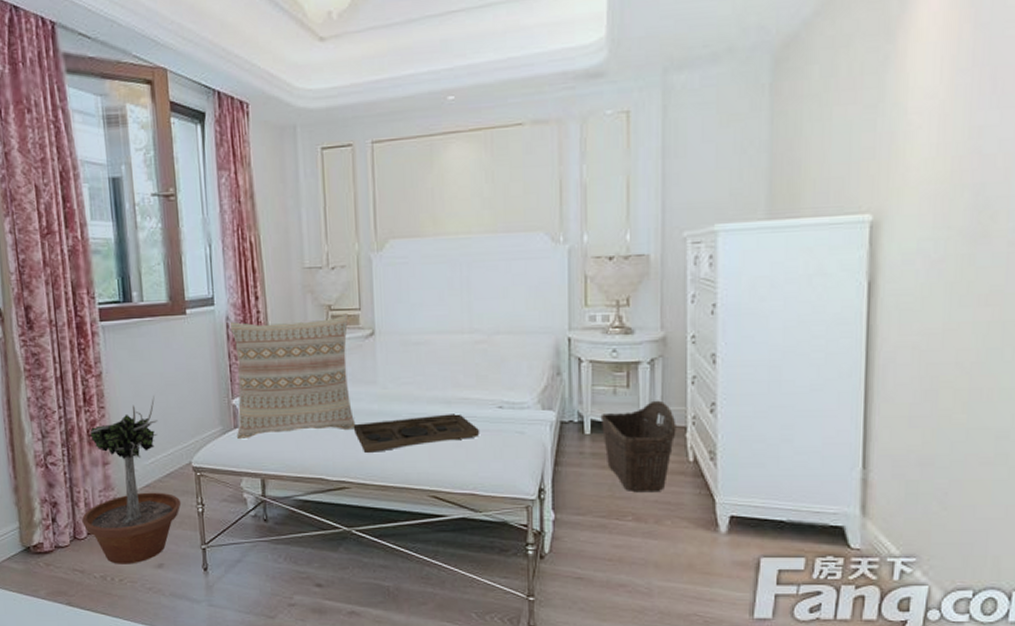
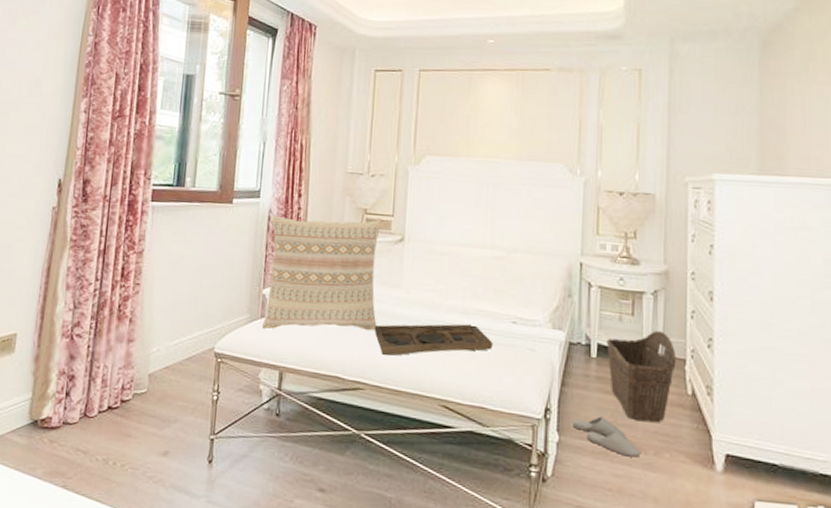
potted tree: present [82,396,182,564] -> none [95,277,198,449]
slippers: none [569,491,641,527] -> present [573,416,641,458]

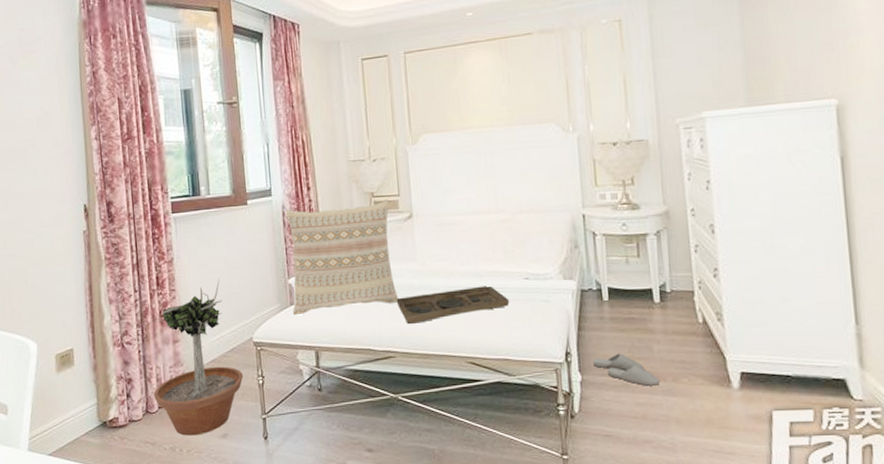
potted tree: none [95,277,198,449] -> present [154,278,244,436]
wicker basket: present [606,330,676,422] -> none [616,267,685,353]

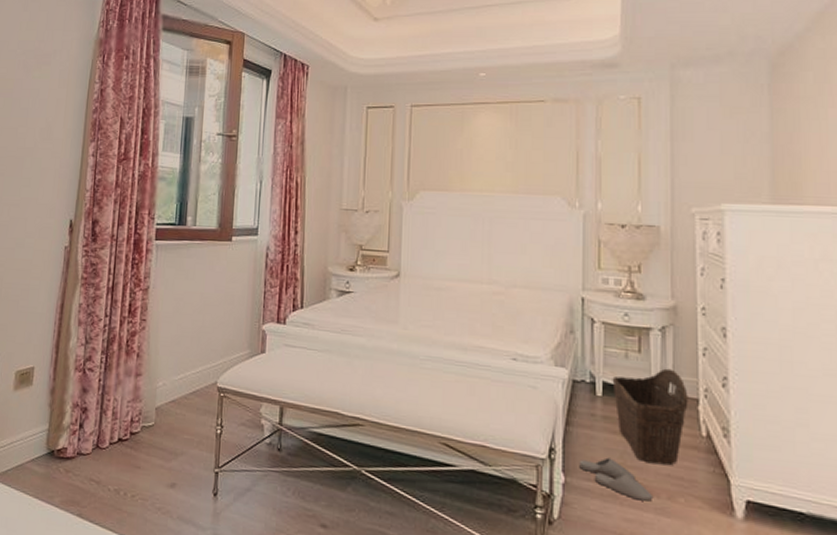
potted tree: present [154,278,244,436] -> none [107,314,202,481]
pillow: present [285,199,399,316] -> none [263,252,378,366]
decorative tray: present [396,285,510,324] -> none [372,360,494,392]
wicker basket: none [616,267,685,353] -> present [612,368,688,465]

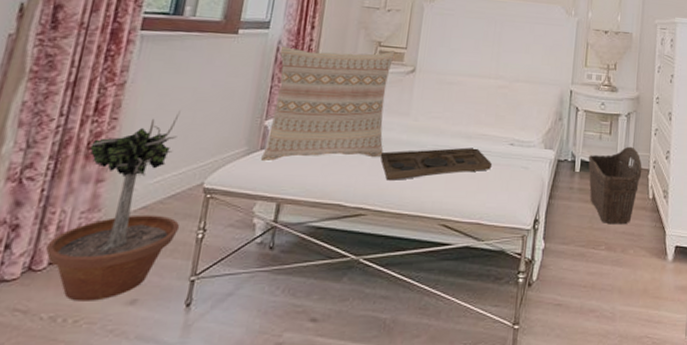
potted tree: none [107,314,202,481] -> present [45,110,181,301]
pillow: none [263,252,378,366] -> present [261,47,395,162]
decorative tray: none [372,360,494,392] -> present [380,147,493,180]
slippers: present [579,457,654,502] -> none [557,223,612,256]

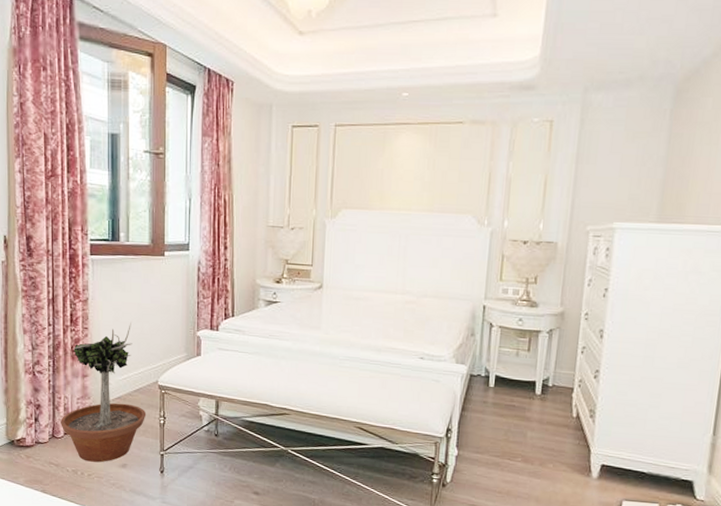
pillow: present [261,47,395,162] -> none [199,266,302,366]
decorative tray: present [380,147,493,180] -> none [297,359,403,387]
wicker basket: present [588,146,642,225] -> none [503,364,565,439]

